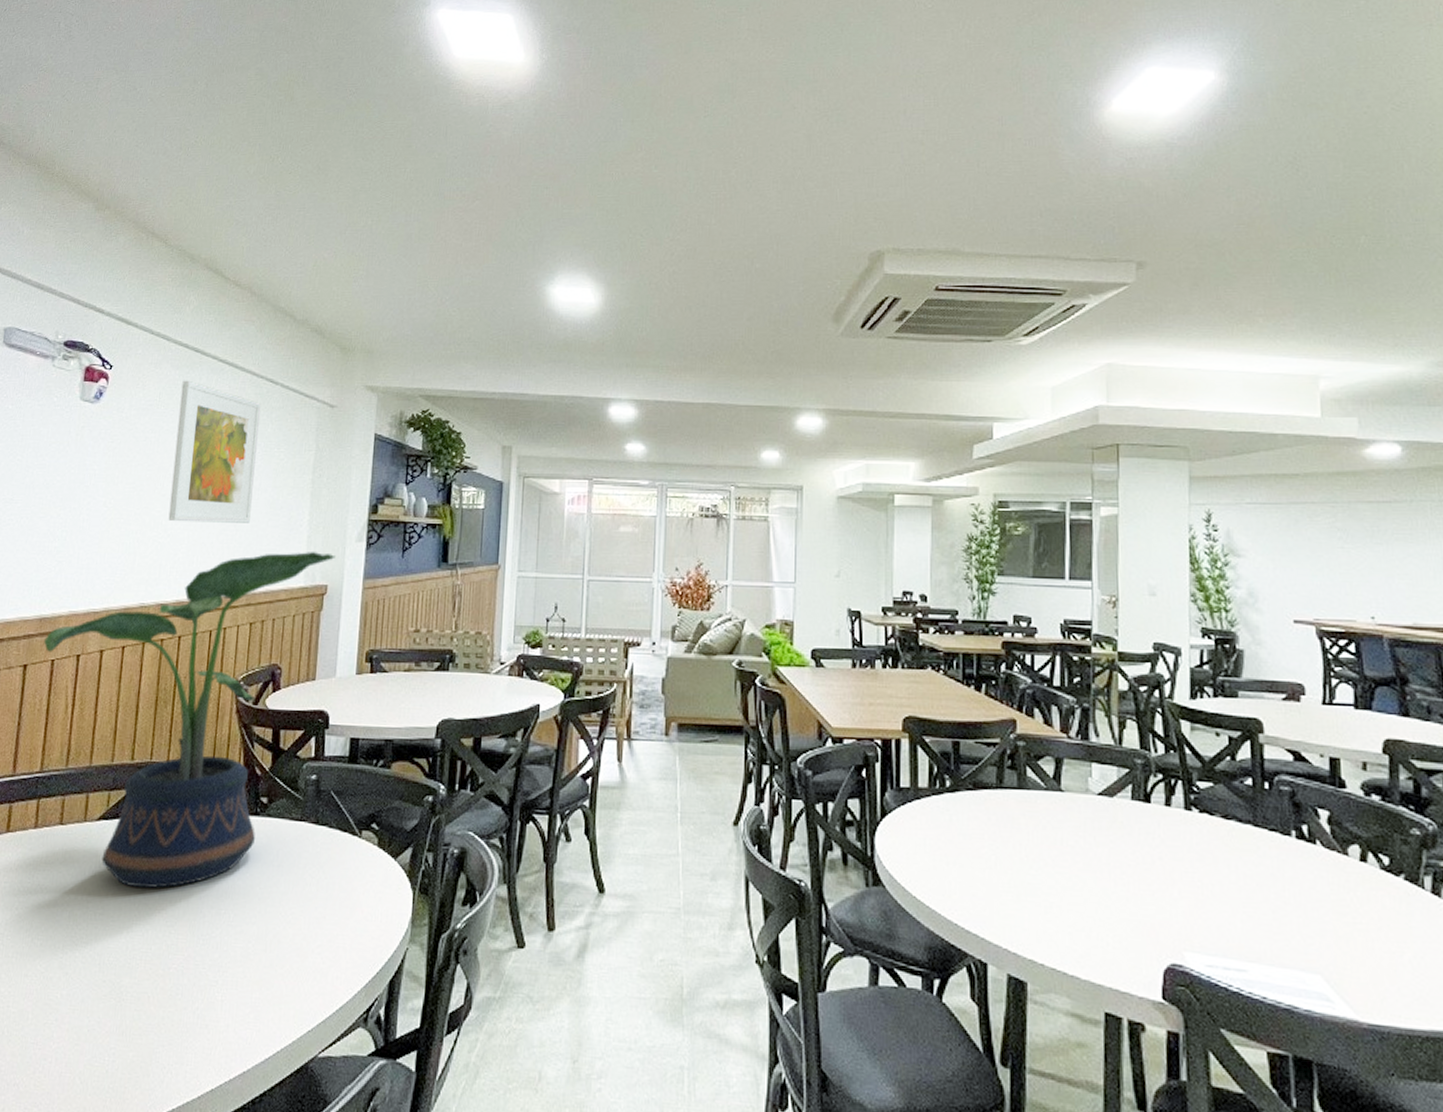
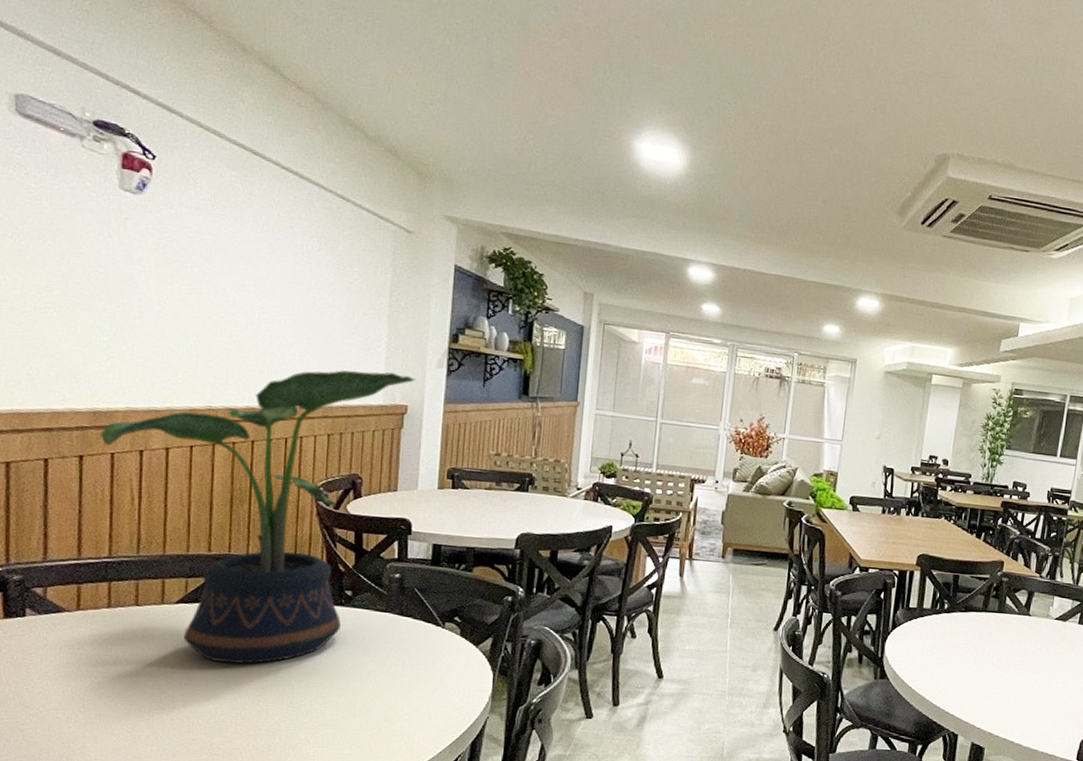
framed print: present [168,380,262,523] -> none [233,183,332,339]

